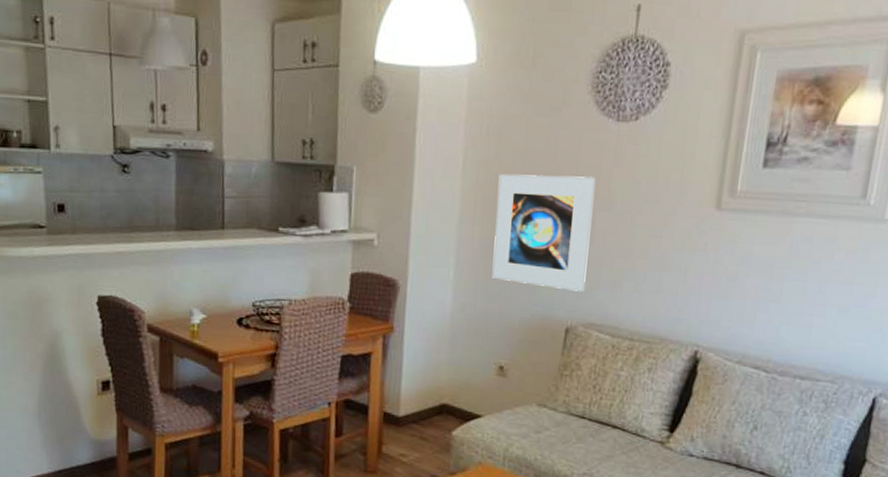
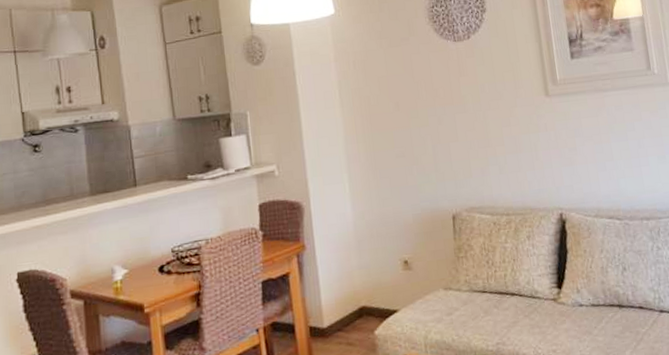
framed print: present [491,174,596,292] -> none [370,88,460,185]

